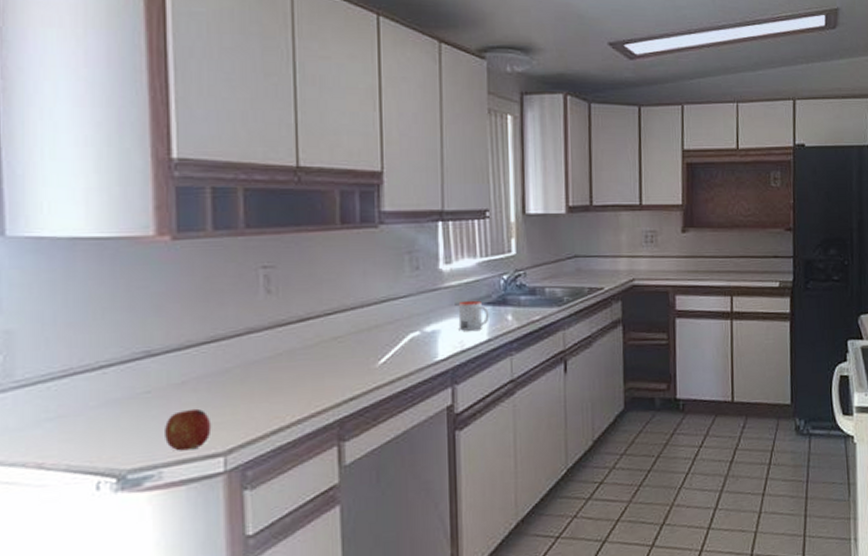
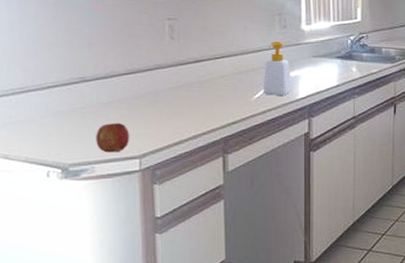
soap bottle: none [390,286,429,359] -> present [263,40,292,95]
mug: present [458,300,490,331] -> none [315,54,339,77]

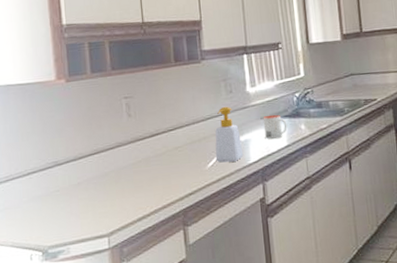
fruit: present [96,122,130,153] -> none [69,202,99,233]
mug: none [315,54,339,77] -> present [263,114,288,139]

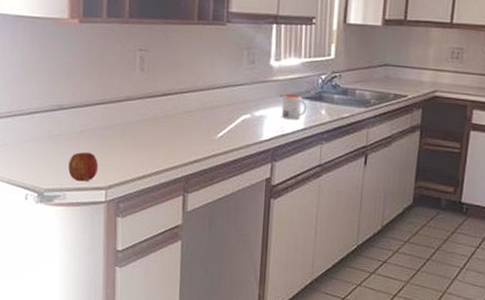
fruit: none [69,202,99,233] -> present [68,151,99,182]
soap bottle: present [215,106,244,163] -> none [226,76,257,136]

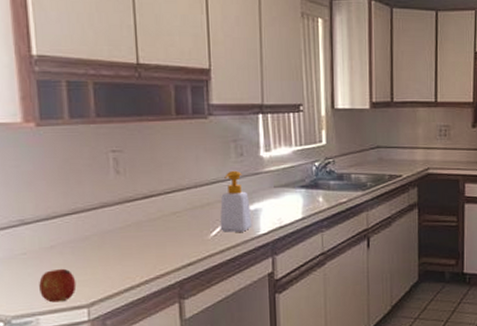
soap bottle: none [226,76,257,136] -> present [220,170,252,232]
mug: present [281,93,307,120] -> none [276,184,304,210]

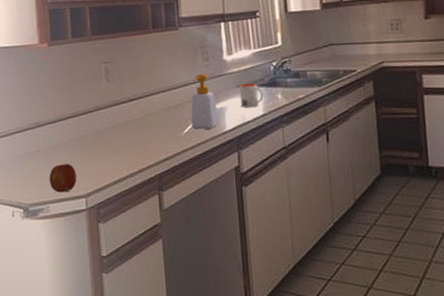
mug: none [276,184,304,210] -> present [239,83,264,108]

